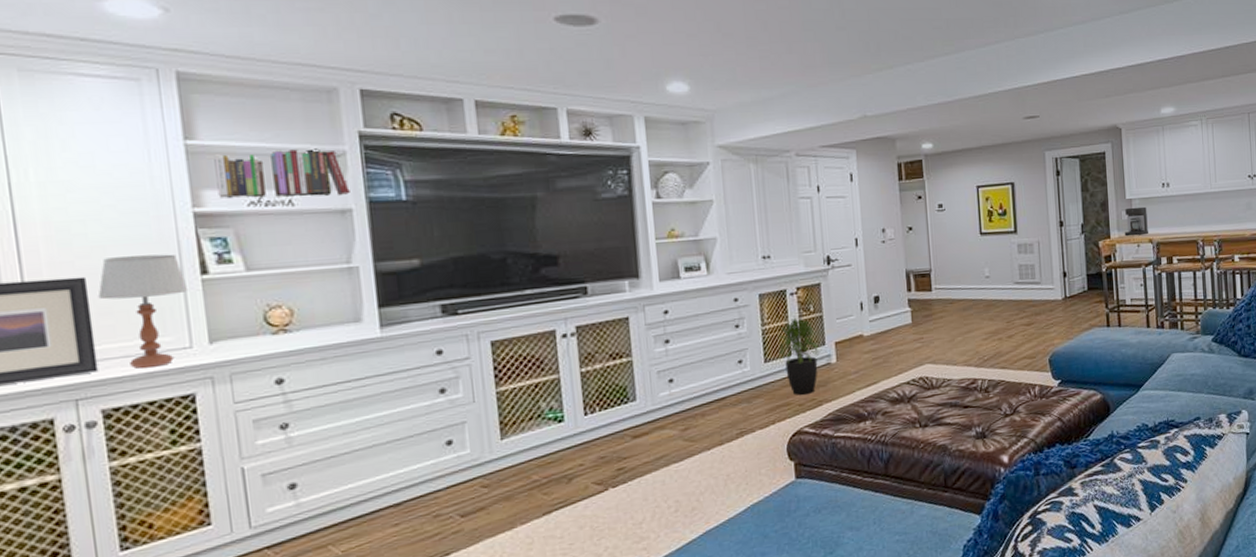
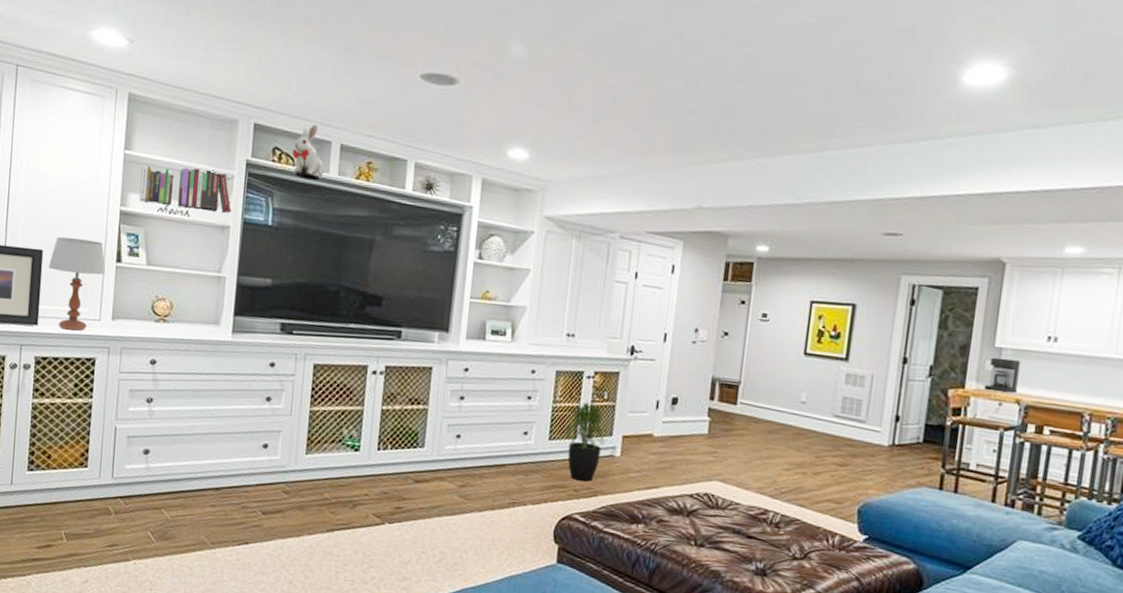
decorative figurine: none [416,82,460,144] -> present [292,124,324,181]

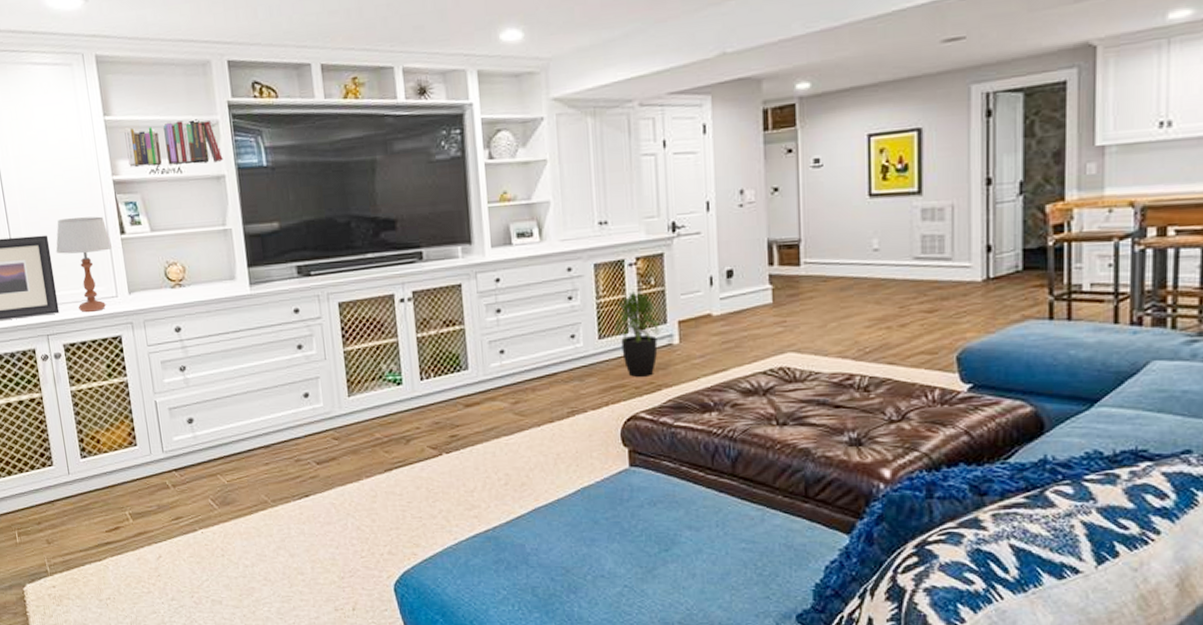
decorative figurine: present [292,124,324,181] -> none [272,48,309,110]
coffee maker: present [984,357,1021,394] -> none [1088,155,1129,198]

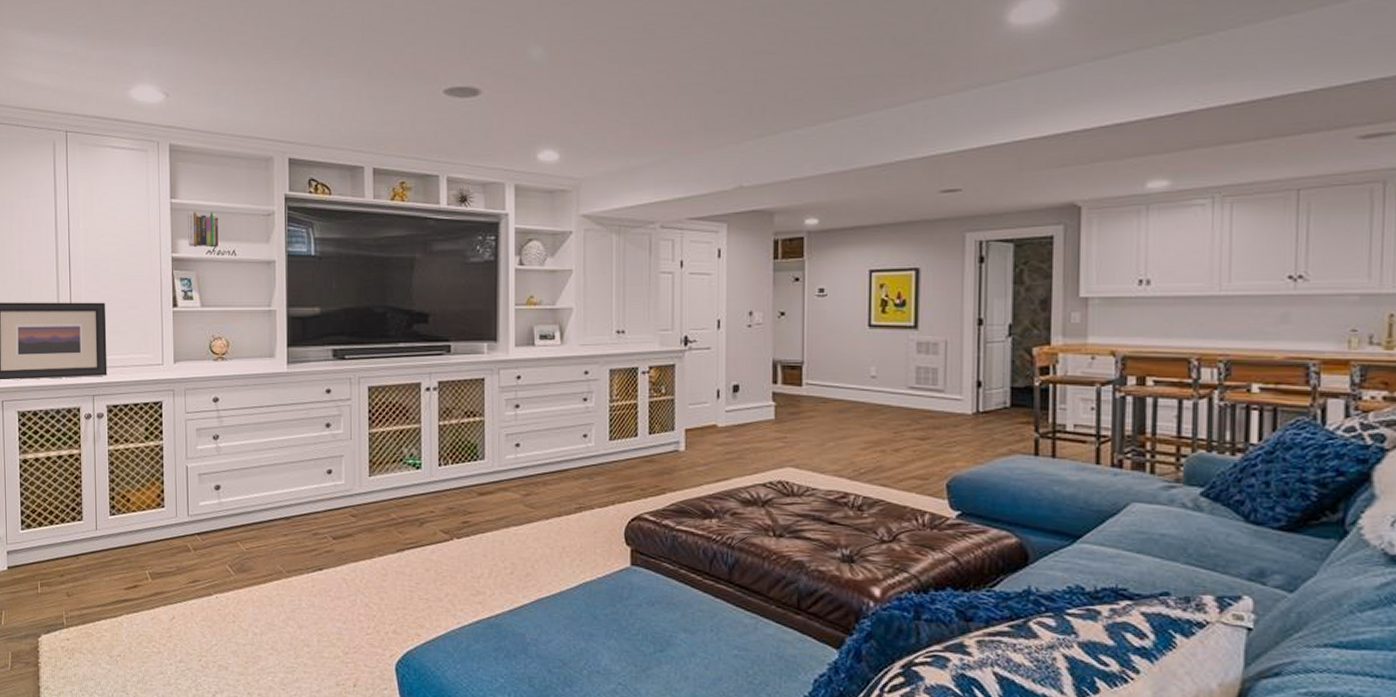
table lamp: present [55,216,113,312] -> none [111,289,164,377]
books: present [163,119,222,166] -> none [224,208,274,249]
potted plant: present [614,290,660,377] -> none [625,397,668,479]

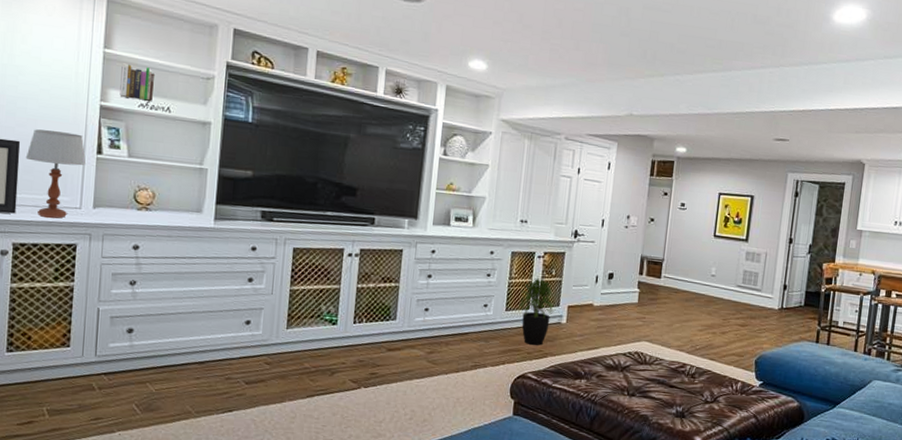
table lamp: none [111,289,164,377] -> present [25,129,87,219]
potted plant: none [625,397,668,479] -> present [519,277,554,345]

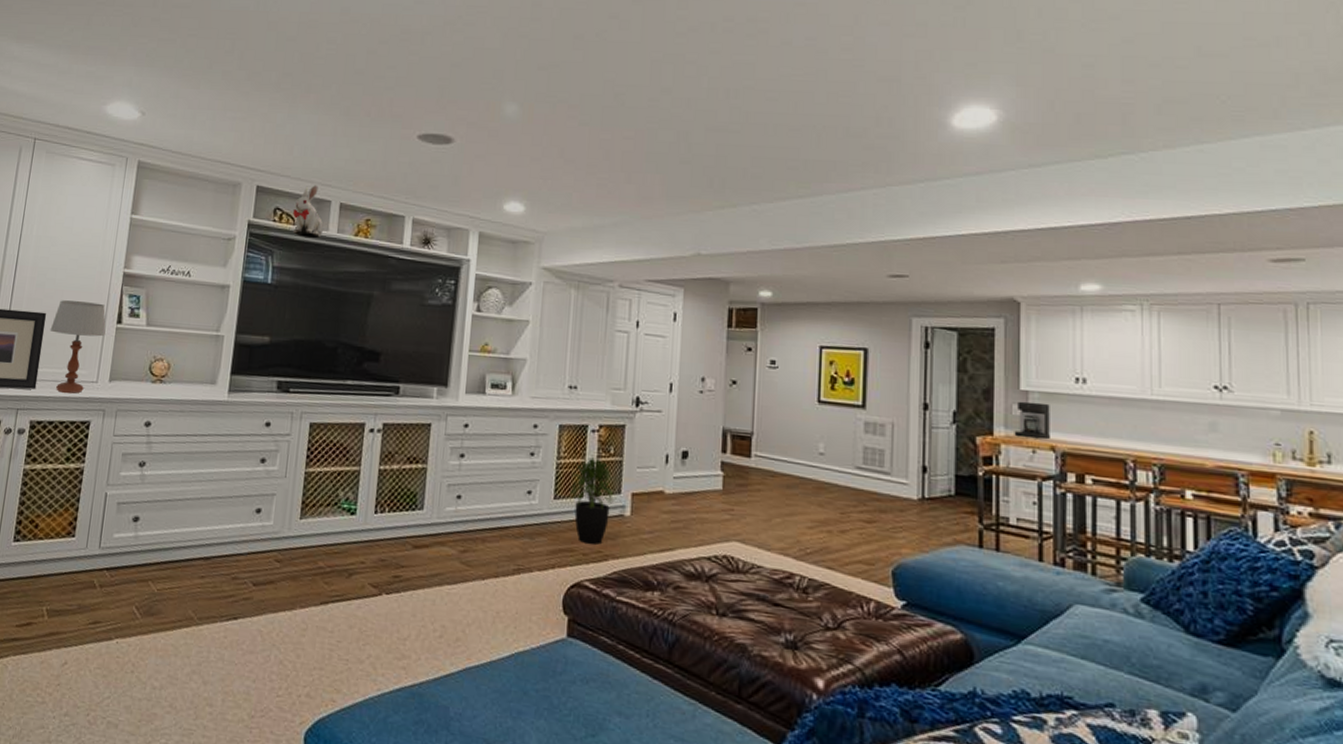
books: present [119,64,154,102] -> none [142,229,177,267]
decorative figurine: none [271,32,301,83] -> present [293,185,324,239]
coffee maker: none [849,237,876,266] -> present [1014,401,1050,440]

